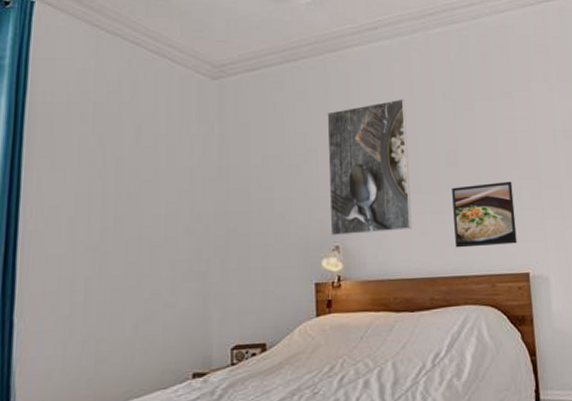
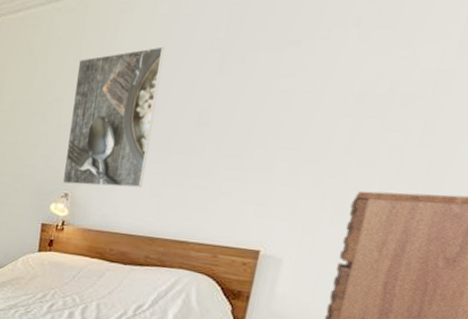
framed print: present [452,181,518,248] -> none [184,149,269,219]

